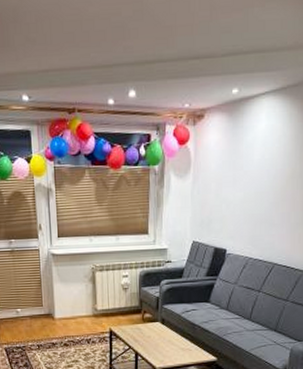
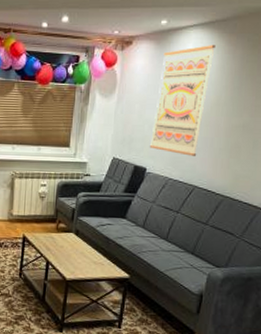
wall art: none [228,113,288,233] -> present [149,45,215,156]

